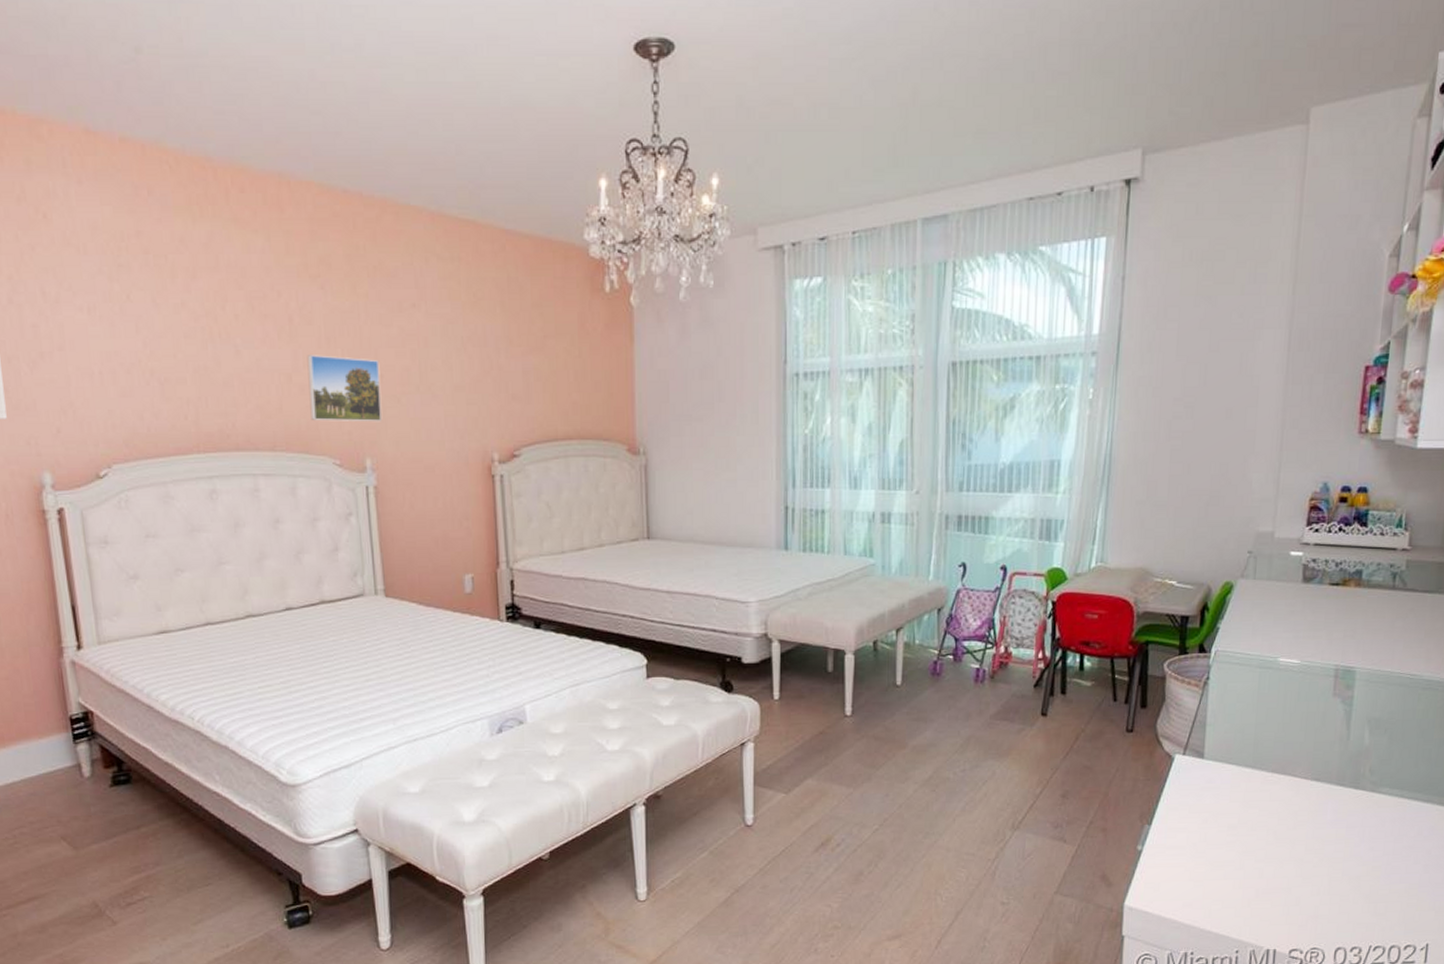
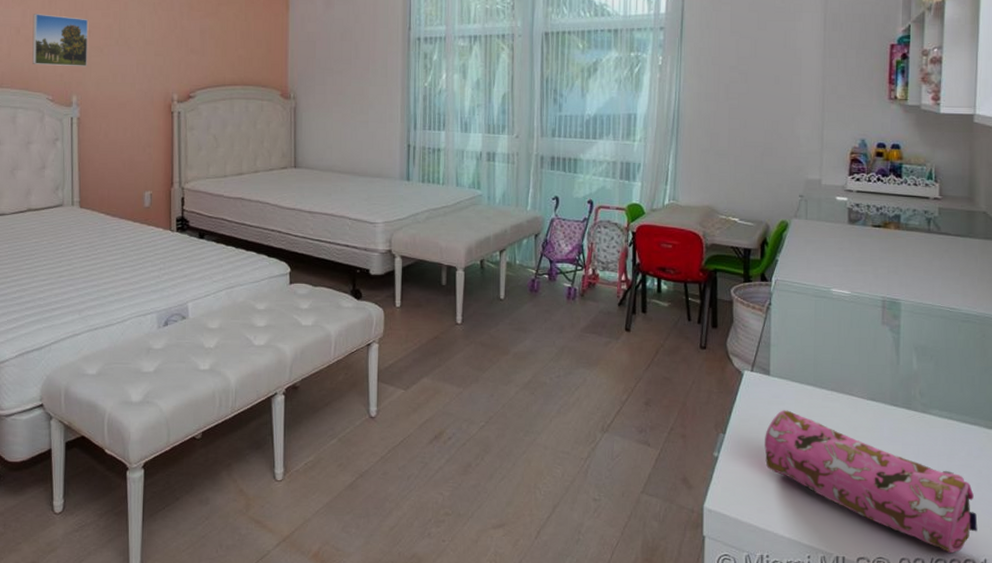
pencil case: none [1194,796,1422,939] -> present [764,410,978,553]

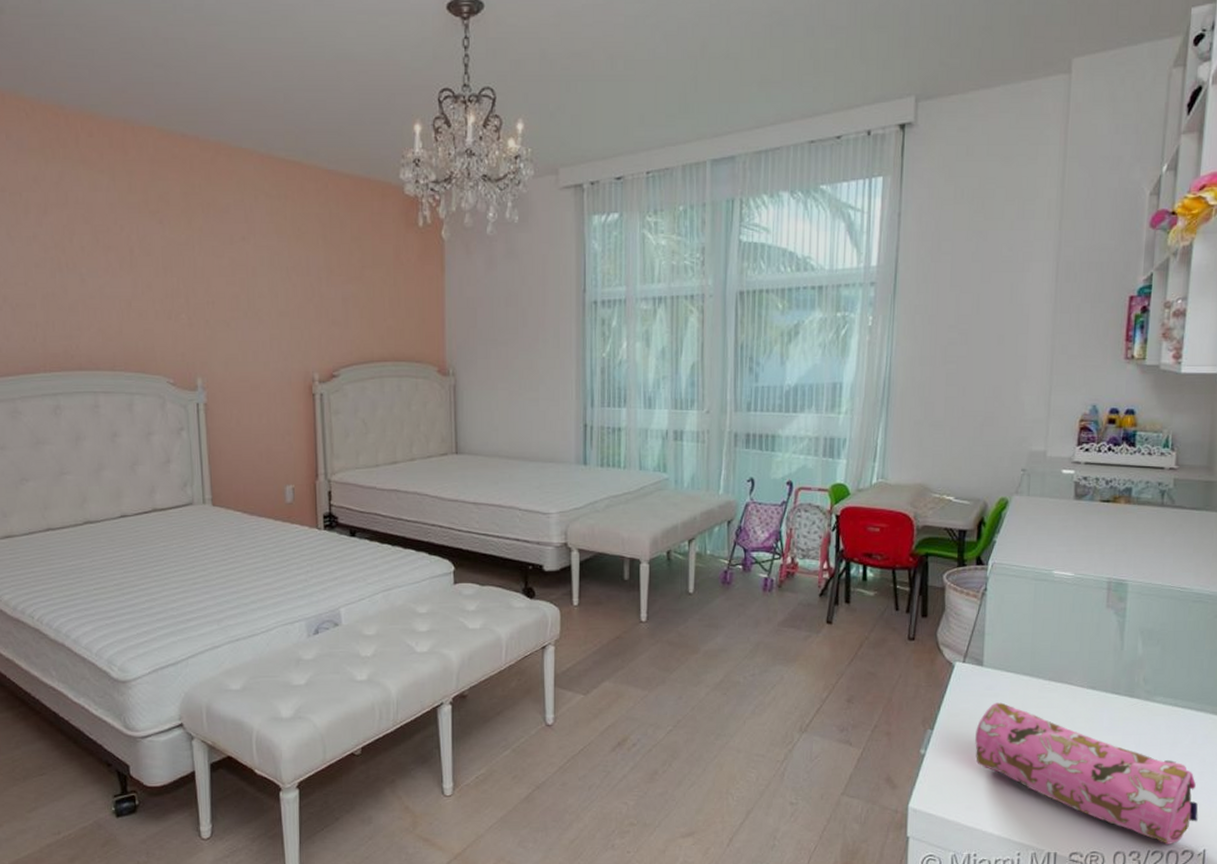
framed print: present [32,14,89,67] -> none [145,283,213,345]

